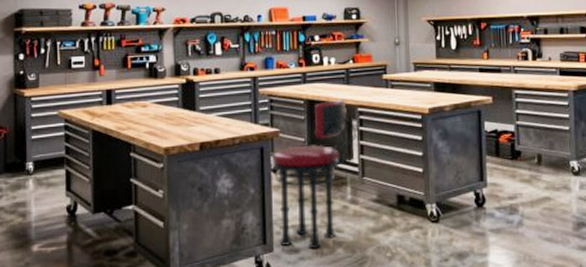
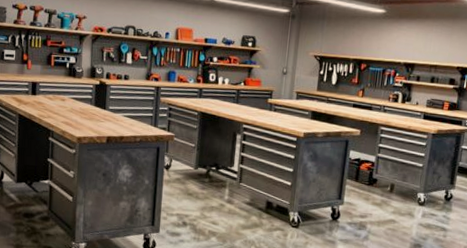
stool: present [271,98,356,248] -> none [164,114,240,235]

